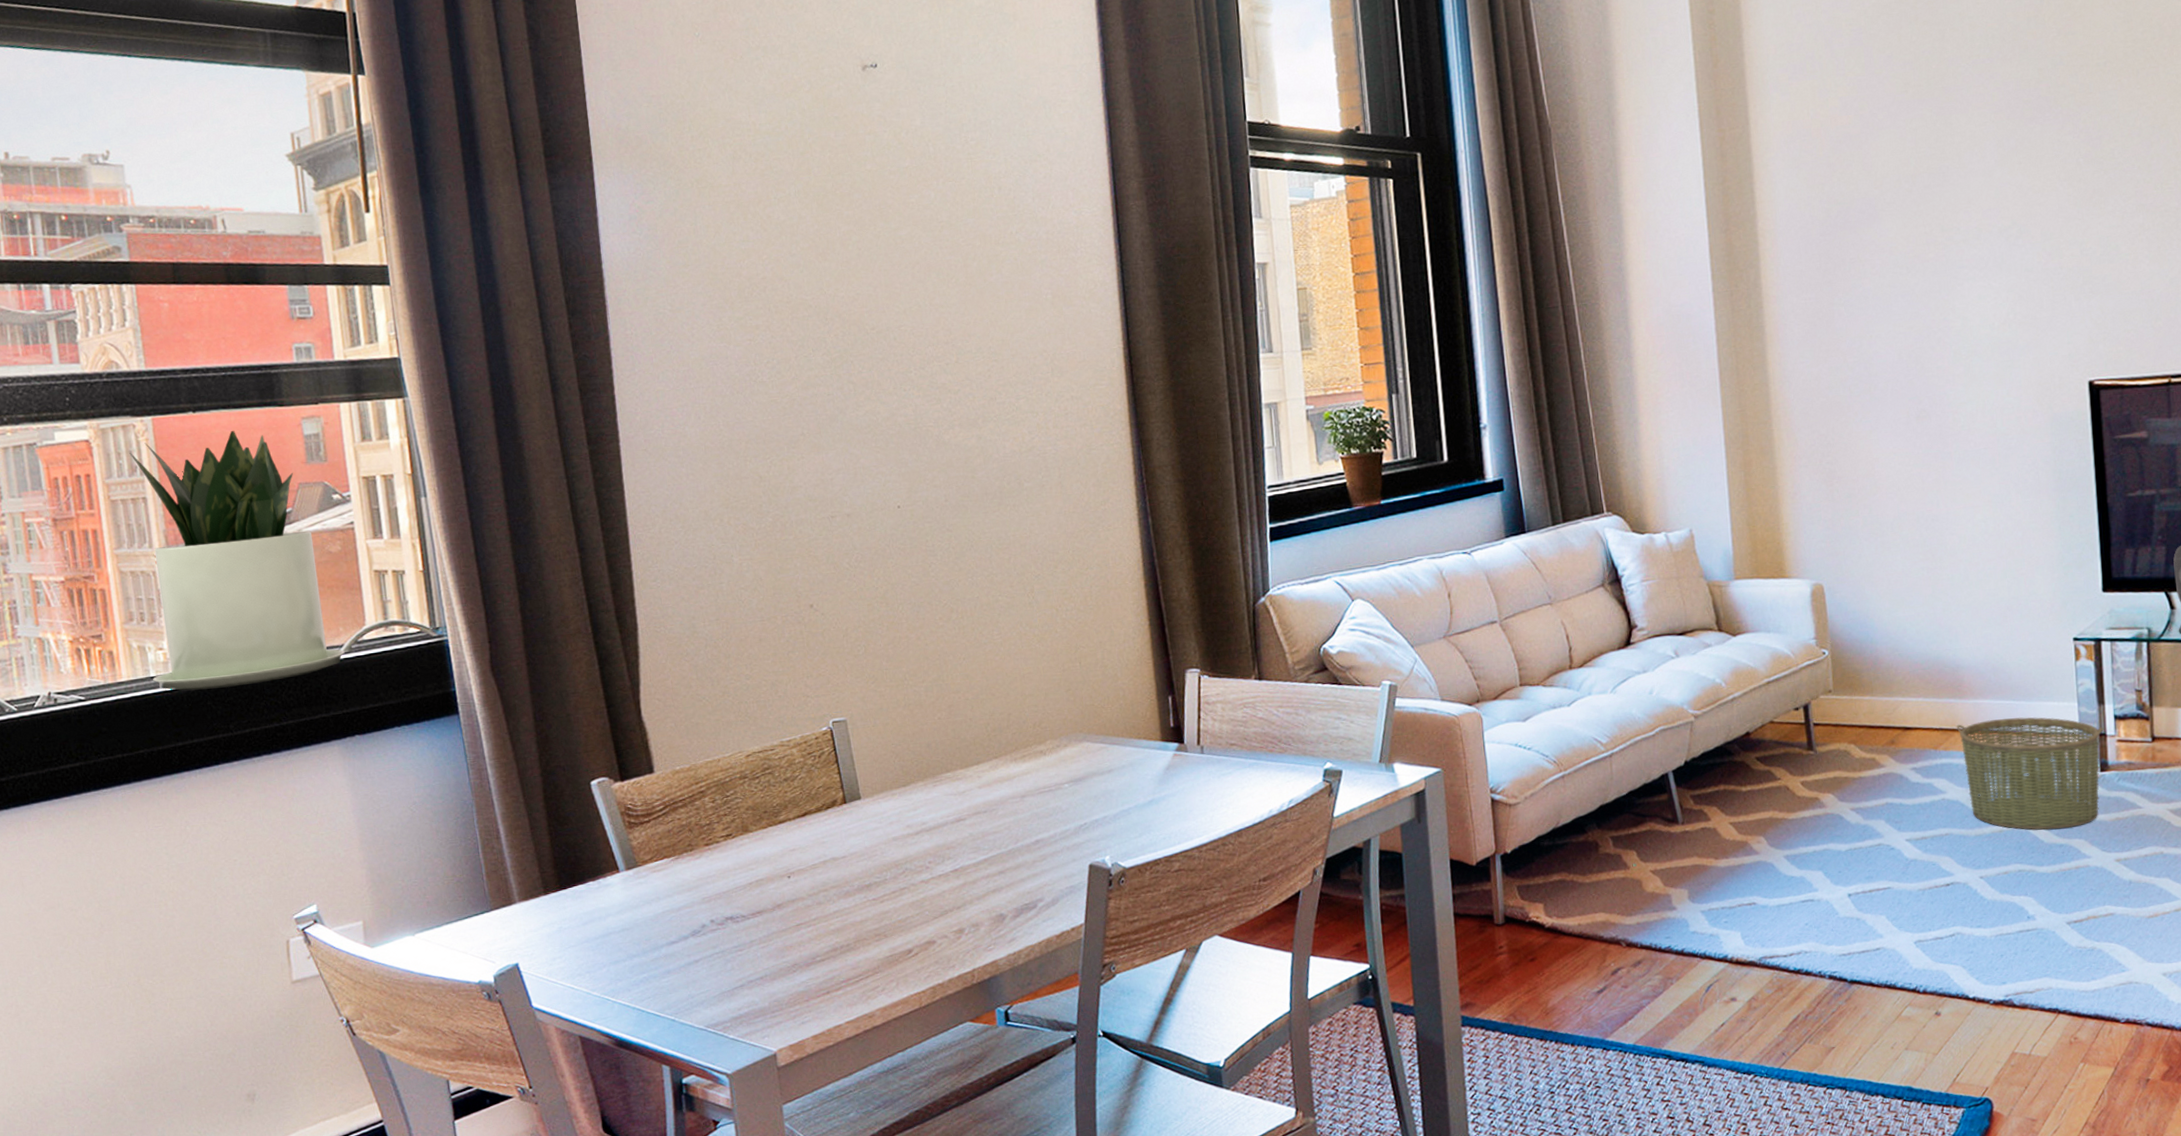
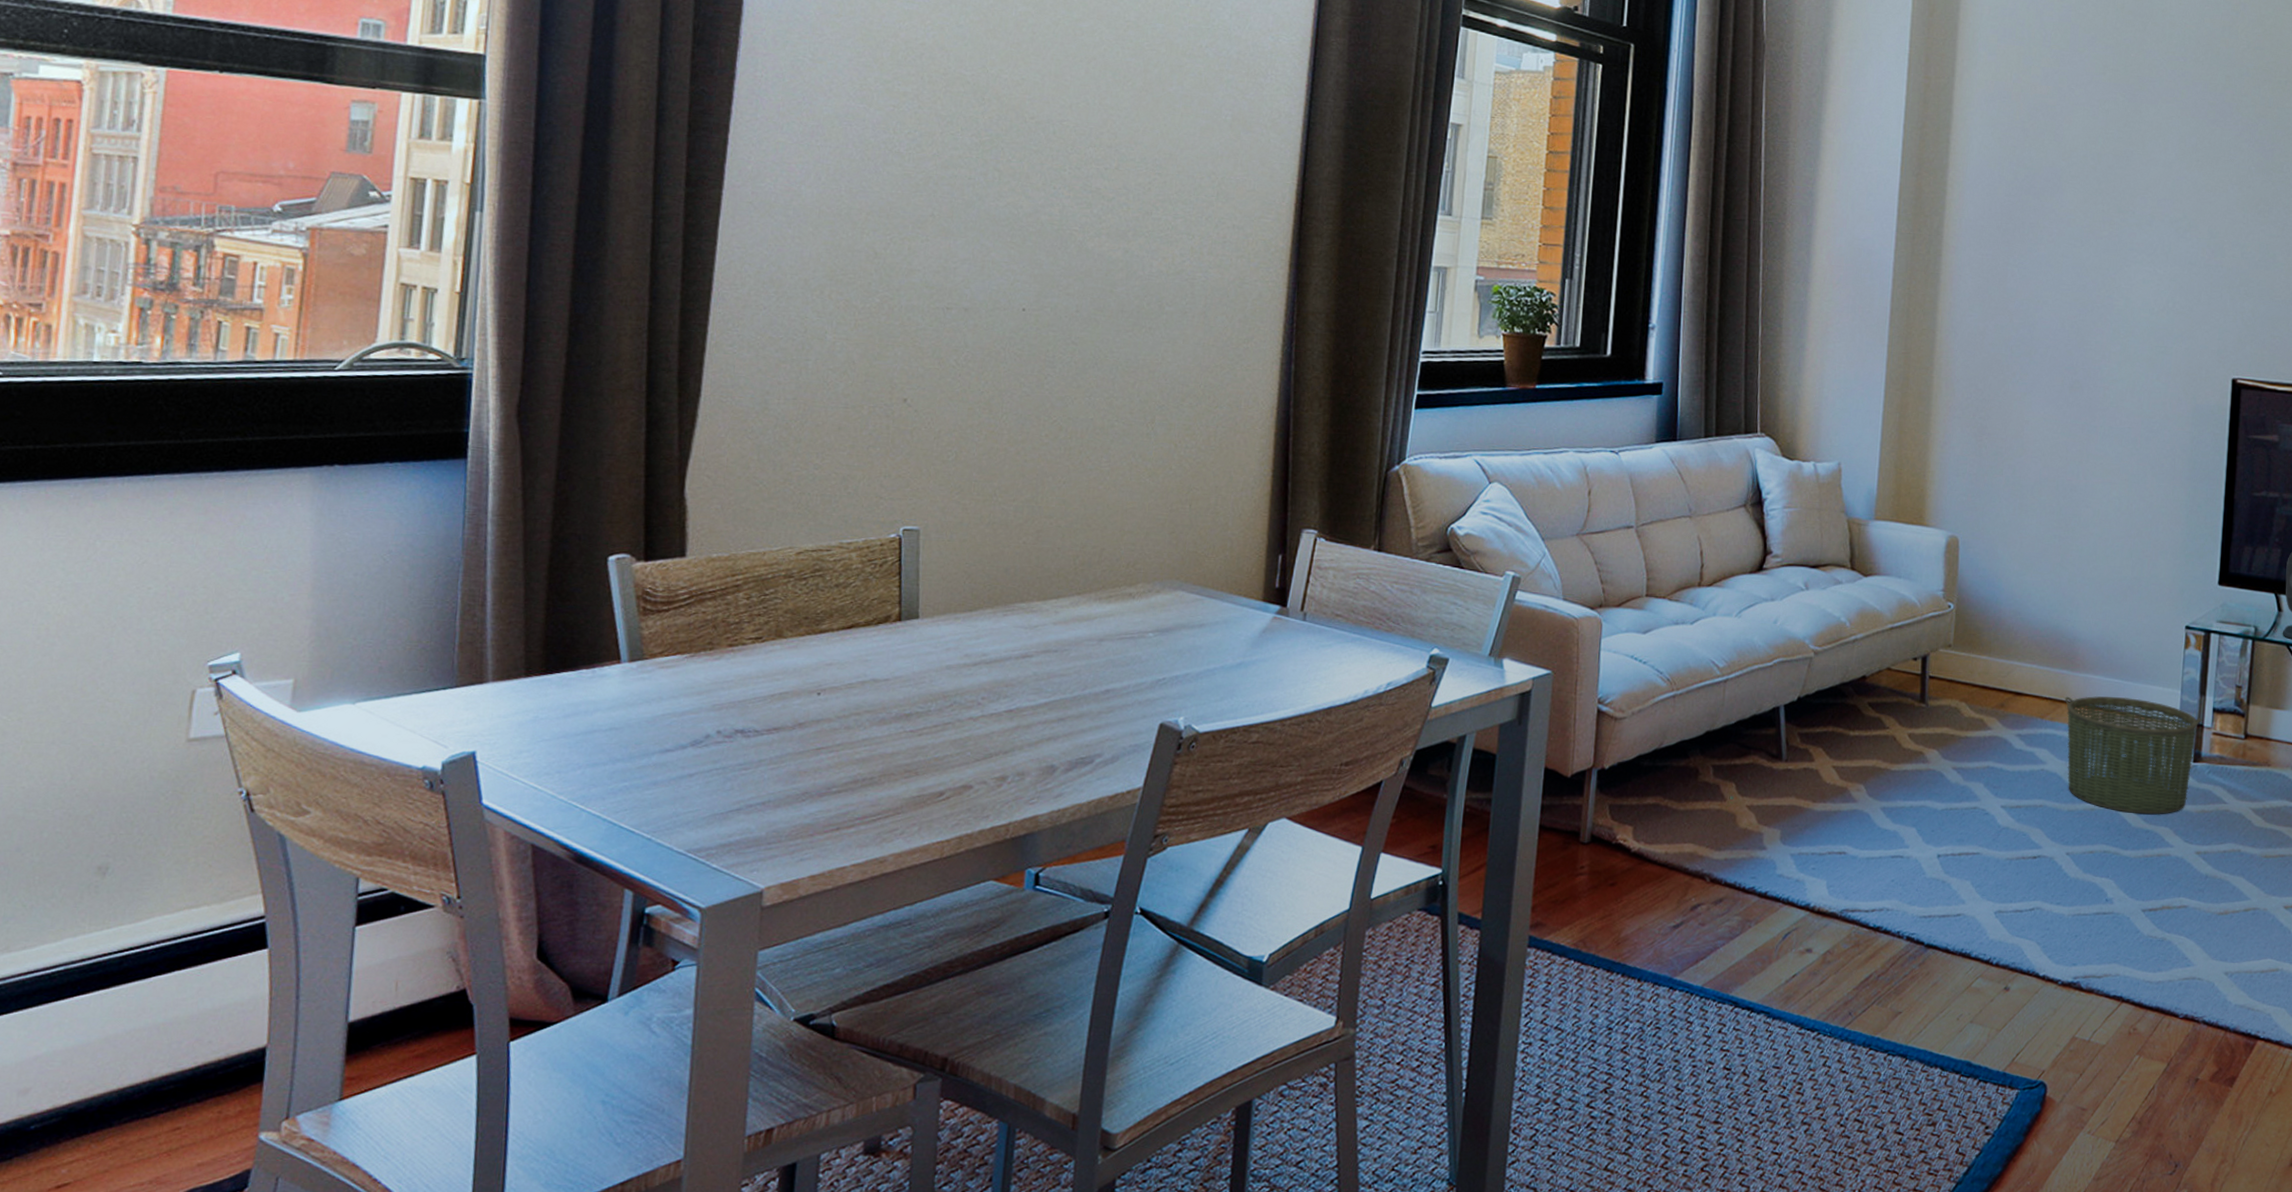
planter: present [129,431,345,691] -> none [95,96,344,389]

